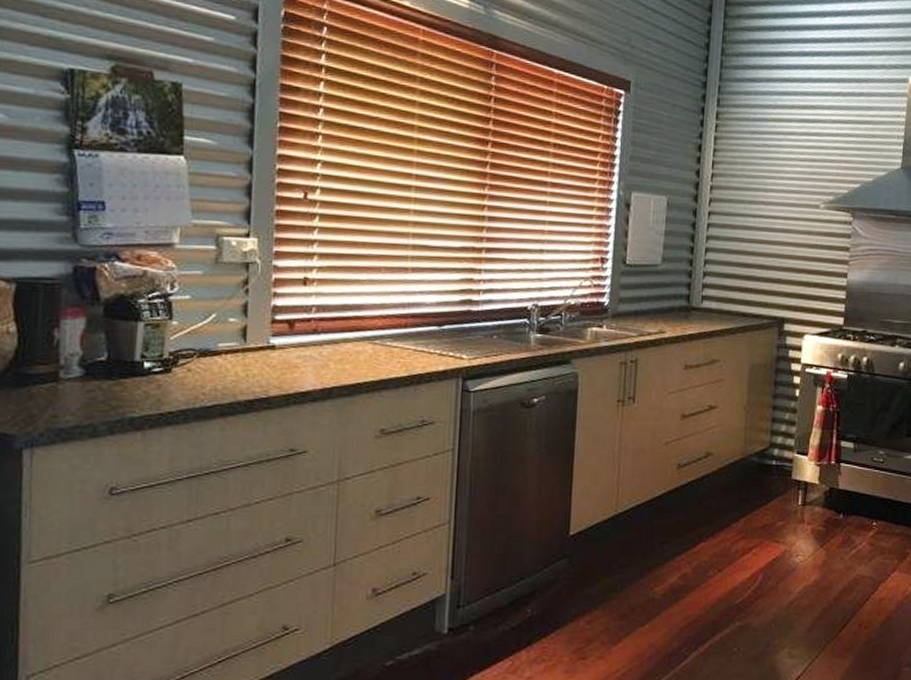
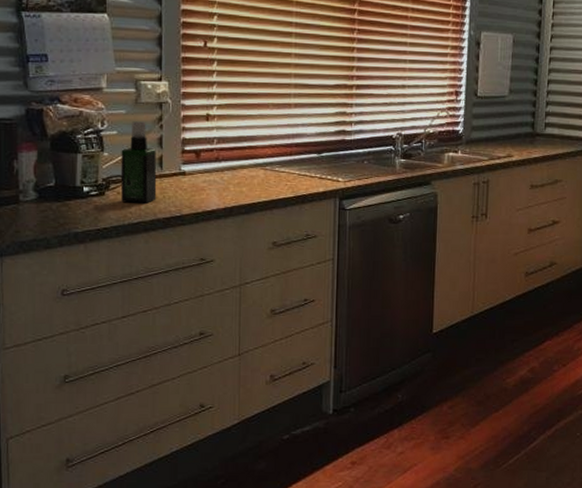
spray bottle: none [192,284,239,383] -> present [120,121,157,203]

